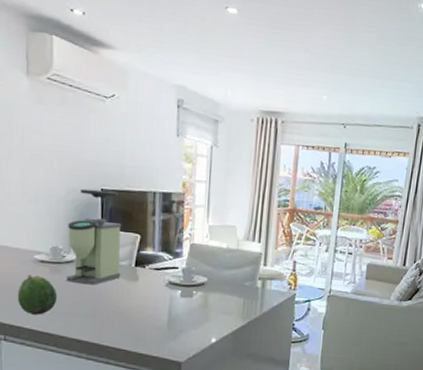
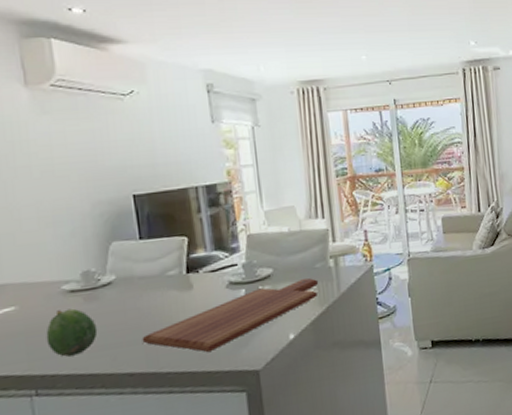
coffee grinder: present [67,189,122,285] -> none [98,194,172,308]
cutting board: none [91,293,245,337] -> present [142,278,319,352]

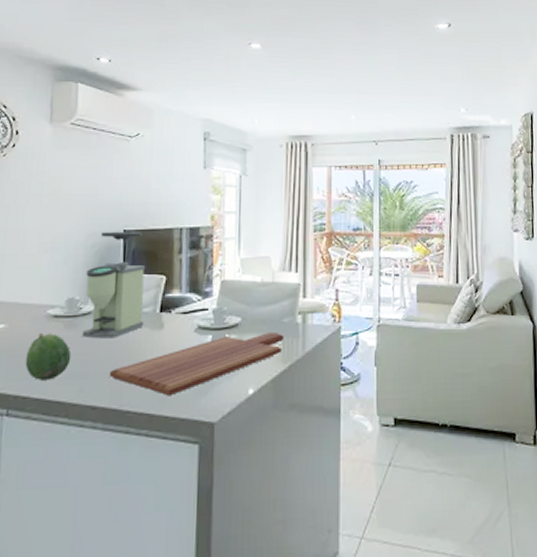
coffee grinder: none [98,194,172,308] -> present [83,231,146,339]

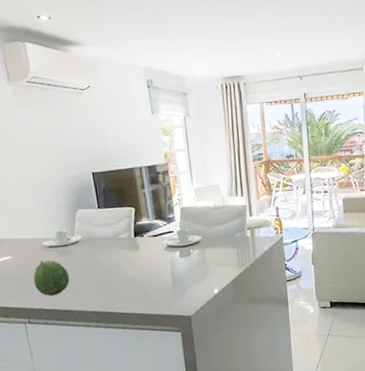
coffee grinder: present [83,231,146,339] -> none [68,172,123,262]
cutting board: present [109,333,285,395] -> none [102,245,238,299]

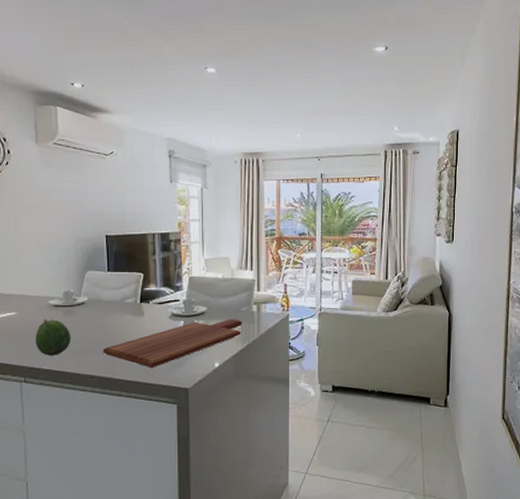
cutting board: none [102,245,238,299] -> present [102,319,243,367]

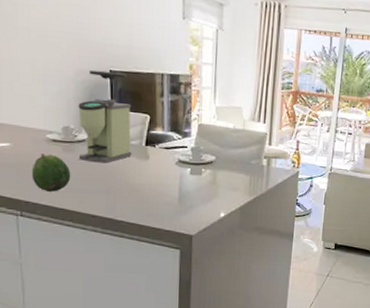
coffee grinder: none [78,236,128,324] -> present [78,70,132,164]
cutting board: present [102,319,243,367] -> none [104,170,252,212]

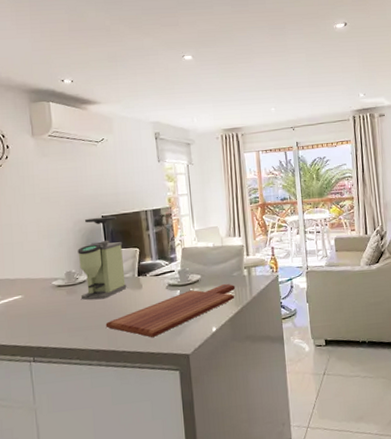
fruit: present [31,153,71,192] -> none [41,299,76,335]
cutting board: none [104,170,252,212] -> present [105,284,236,337]

